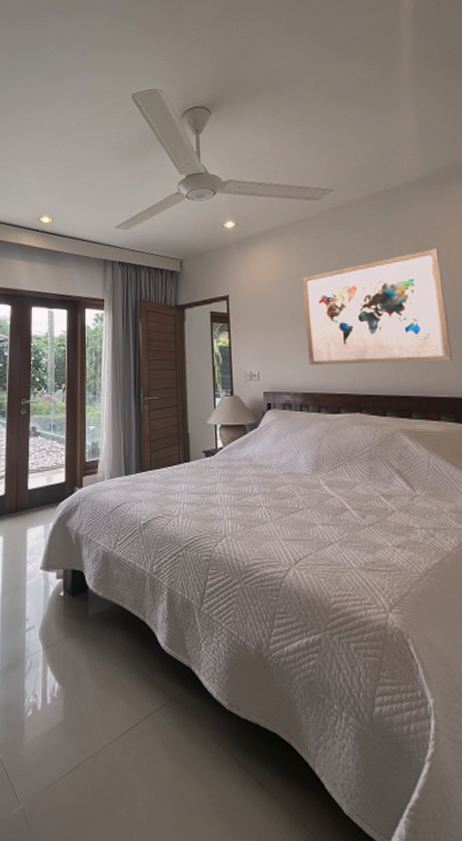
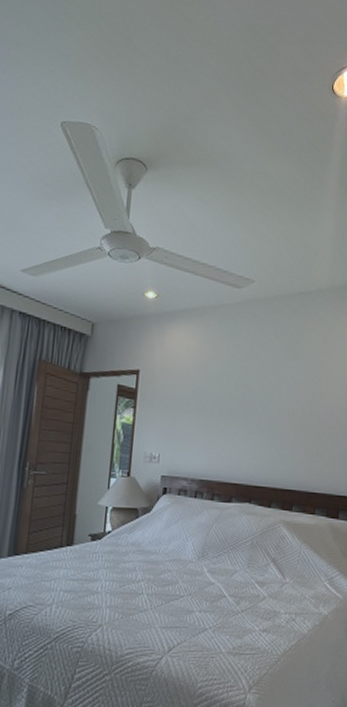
wall art: present [302,248,452,366] -> none [208,355,335,461]

